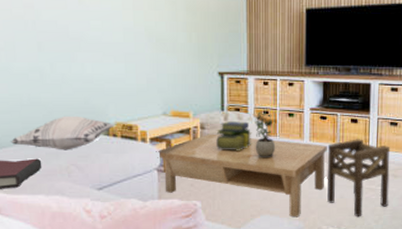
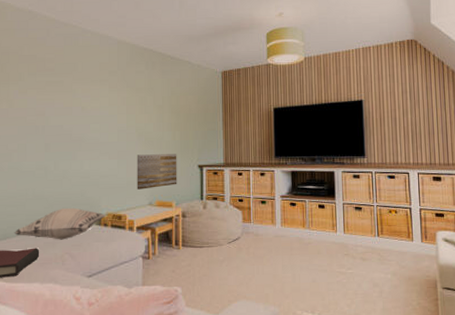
wall art: none [147,58,195,98] -> present [137,154,177,190]
coffee table: present [156,134,327,218] -> none [141,221,298,303]
stack of books: present [216,121,252,150] -> none [196,209,229,237]
potted plant: present [255,111,276,159] -> none [231,199,251,244]
stool: present [327,139,391,217] -> none [298,223,359,302]

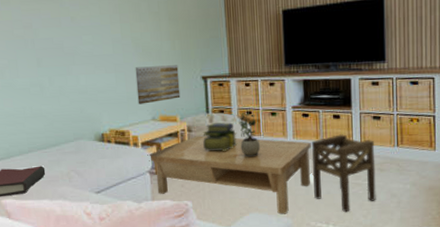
decorative pillow: present [14,207,107,240] -> none [16,124,110,158]
coffee table: none [141,221,298,303] -> present [147,135,311,214]
stack of books: none [196,209,229,237] -> present [202,122,238,151]
potted plant: none [231,199,251,244] -> present [239,112,261,158]
stool: none [298,223,359,302] -> present [311,134,376,213]

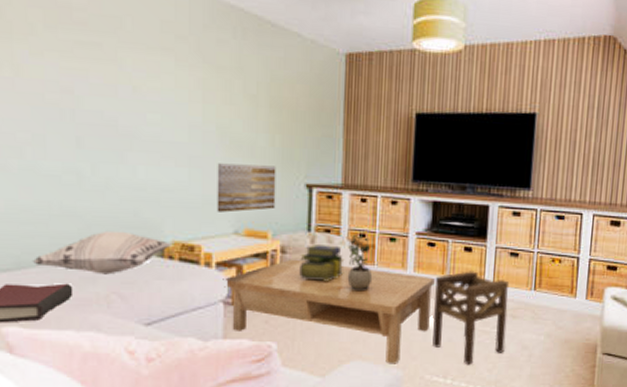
decorative pillow: none [16,124,110,158] -> present [32,230,173,275]

